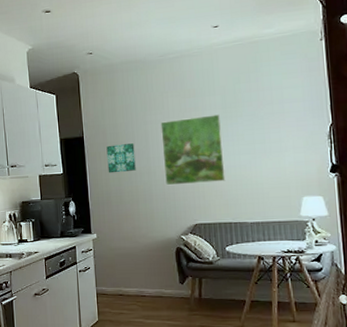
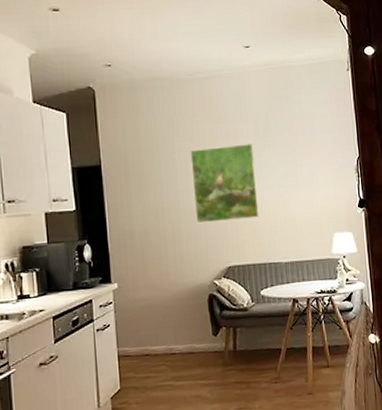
wall art: present [106,143,136,174] -> none [128,174,163,210]

